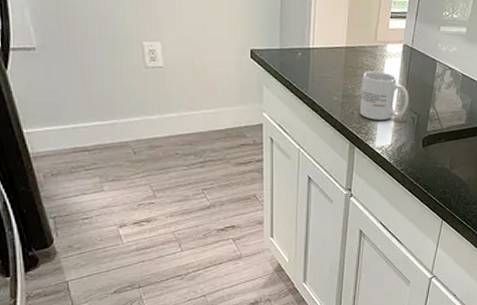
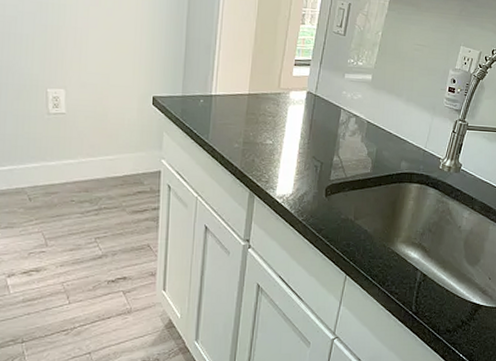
mug: present [360,71,410,121] -> none [261,118,313,169]

